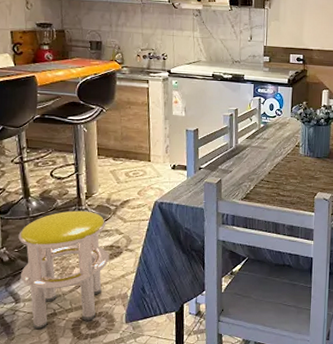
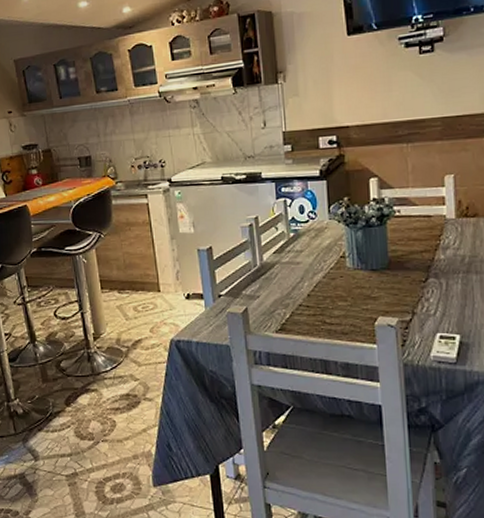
stool: present [18,210,109,330] -> none [29,354,127,491]

